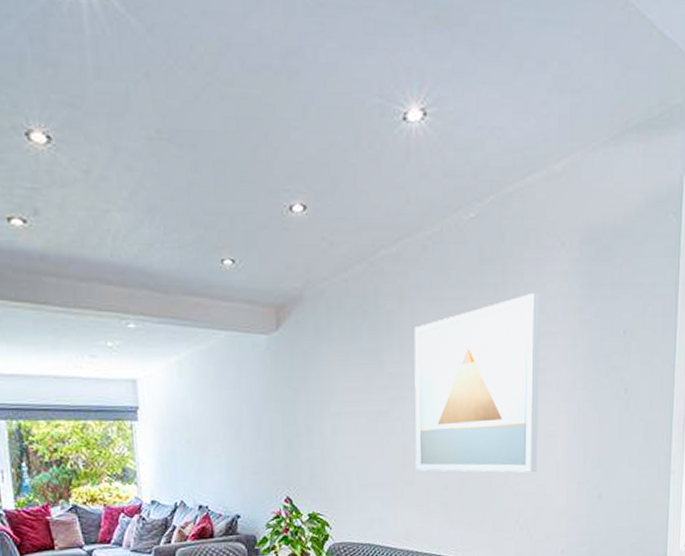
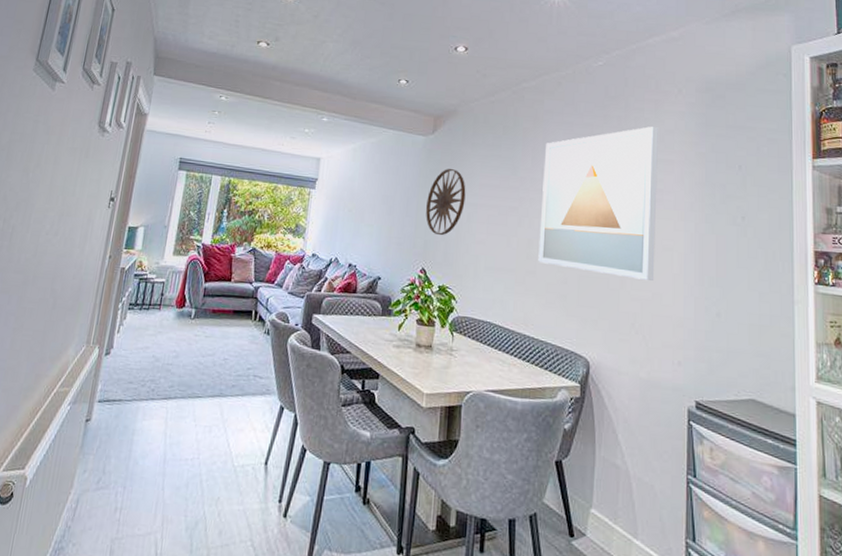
wall art: none [281,373,327,457] -> present [426,169,466,236]

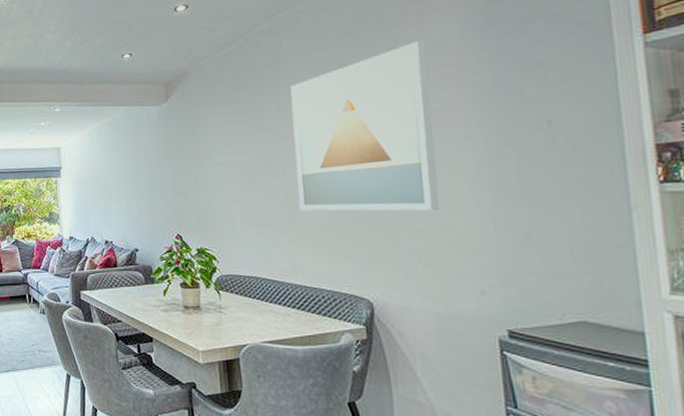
wall art: present [426,169,466,236] -> none [171,132,211,201]

